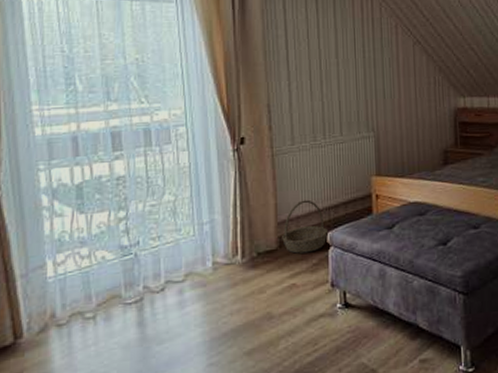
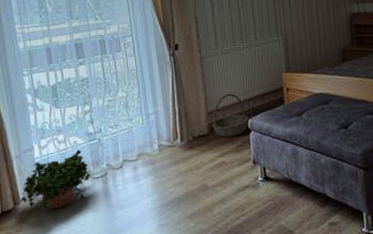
potted plant: none [22,267,122,346] -> present [20,149,91,210]

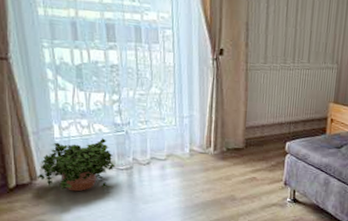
basket: present [212,93,250,137] -> none [248,112,288,156]

